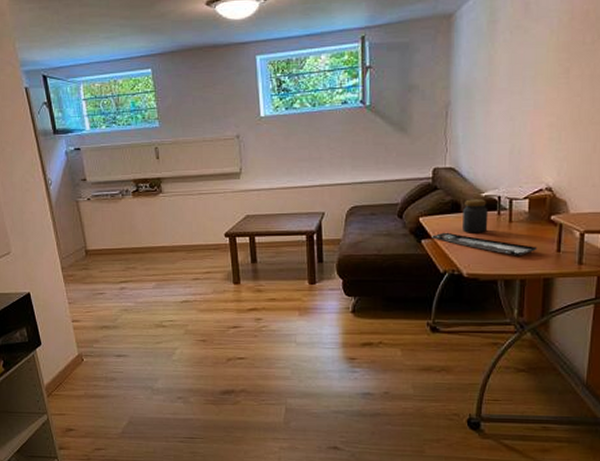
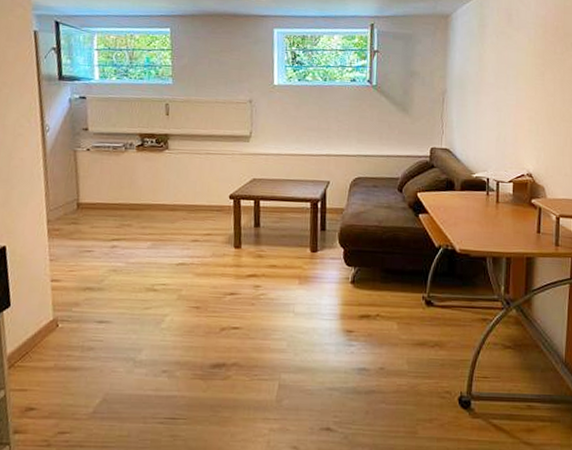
keyboard: present [430,232,537,257] -> none [427,208,521,235]
jar: present [463,199,489,233] -> none [456,179,479,211]

